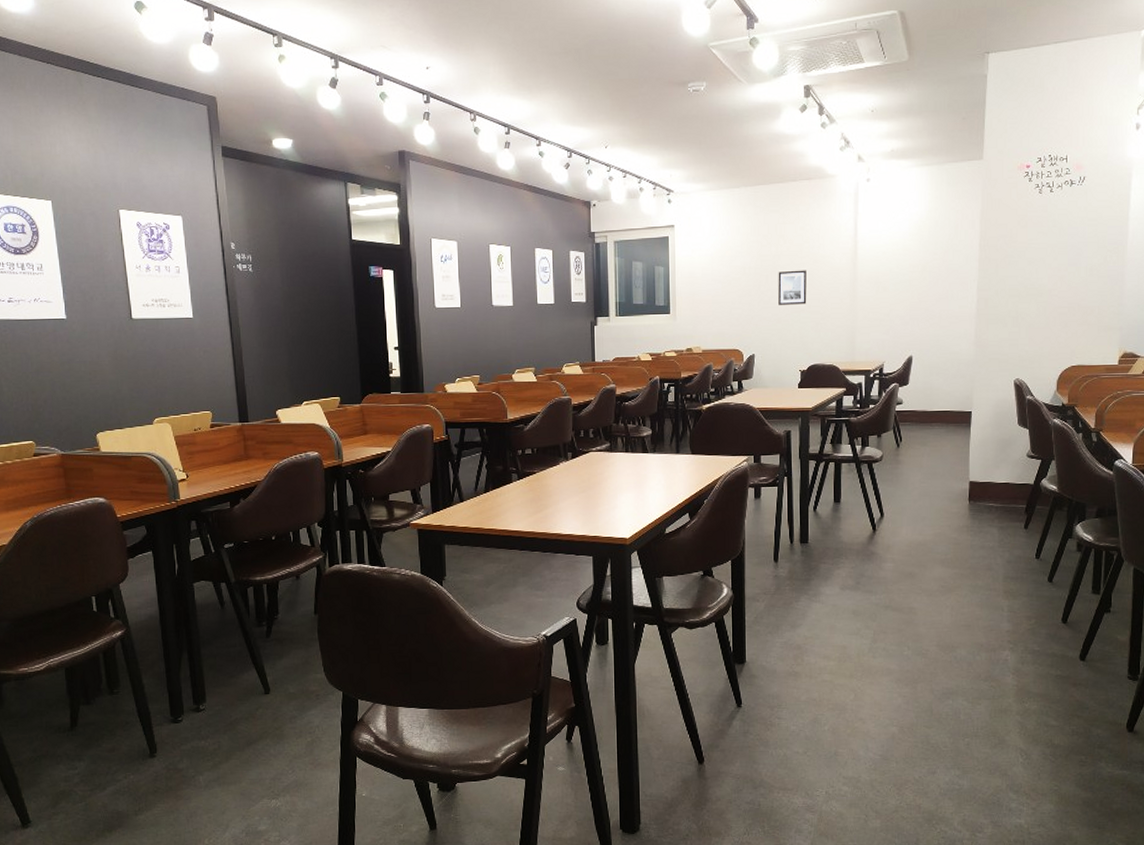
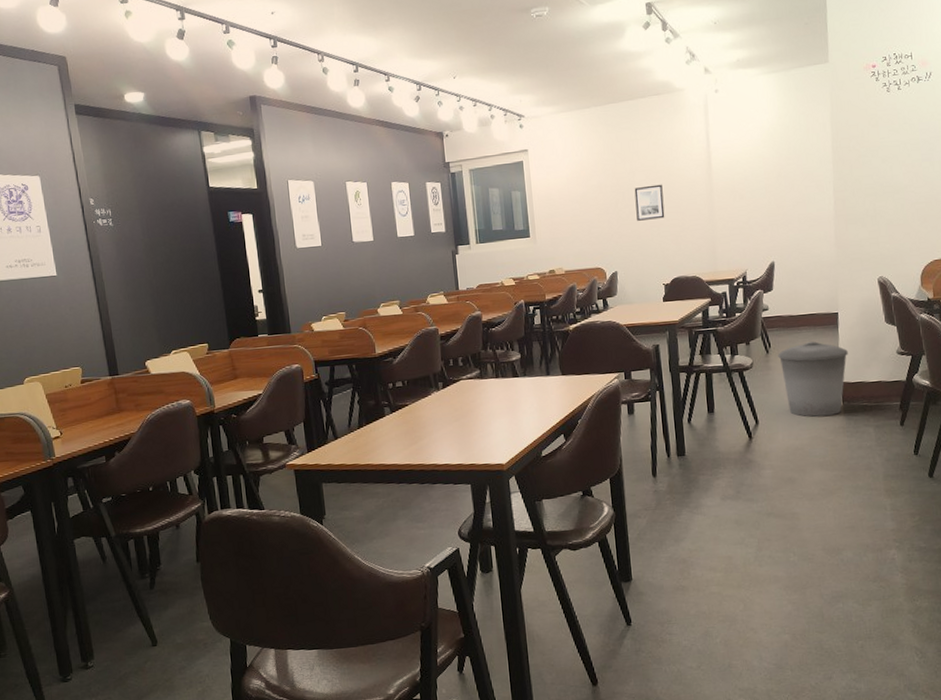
trash can: none [908,438,978,514] -> present [778,341,848,417]

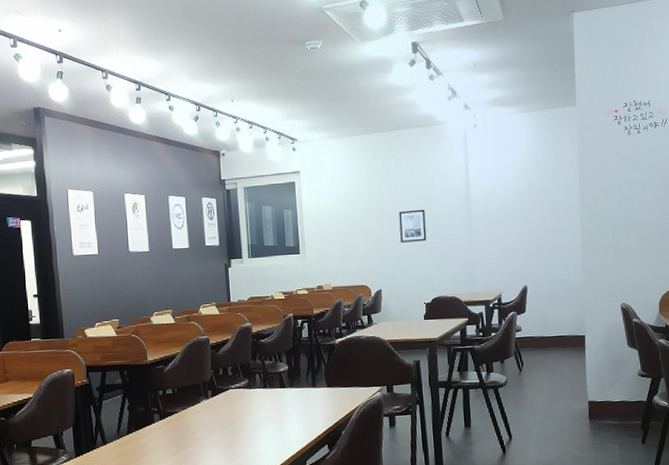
trash can: present [778,341,848,417] -> none [530,361,594,434]

